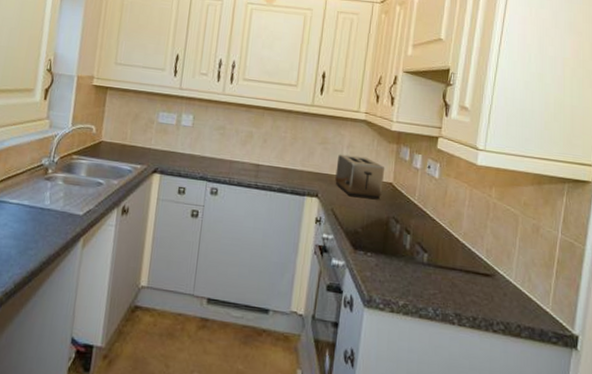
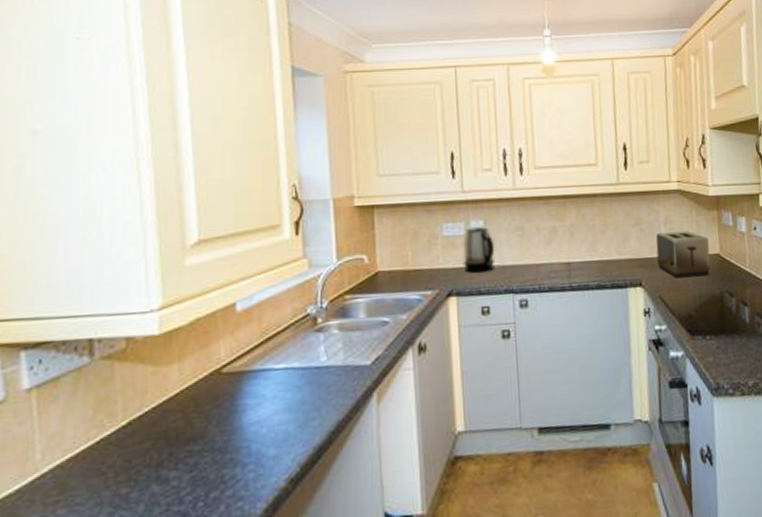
kettle: none [170,120,198,159] -> present [463,227,495,273]

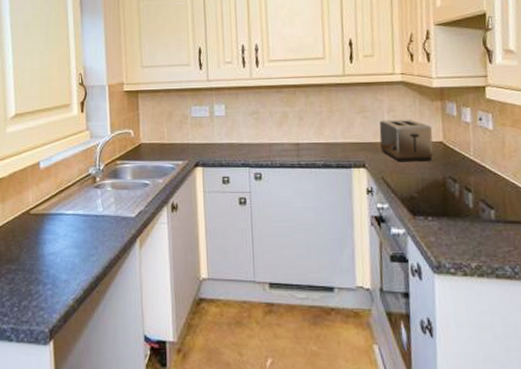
kettle: present [463,227,495,273] -> none [208,110,234,148]

